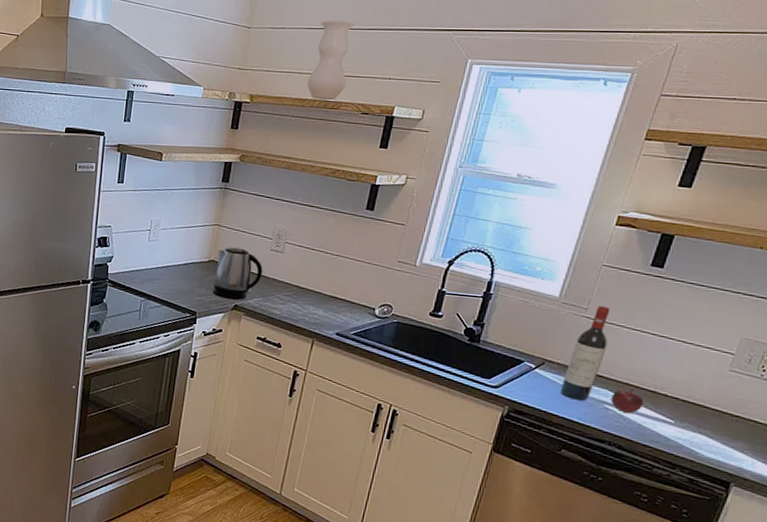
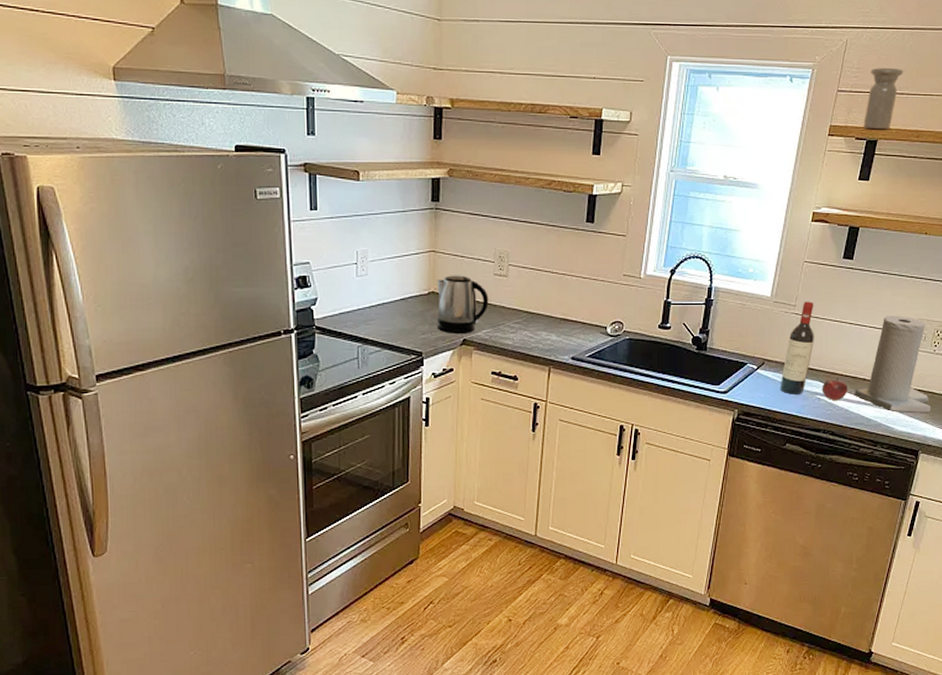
vase: present [307,21,355,100] -> none [510,13,552,103]
paper towel: none [652,330,752,442] -> present [855,315,931,413]
vase: none [689,72,747,138] -> present [863,67,904,131]

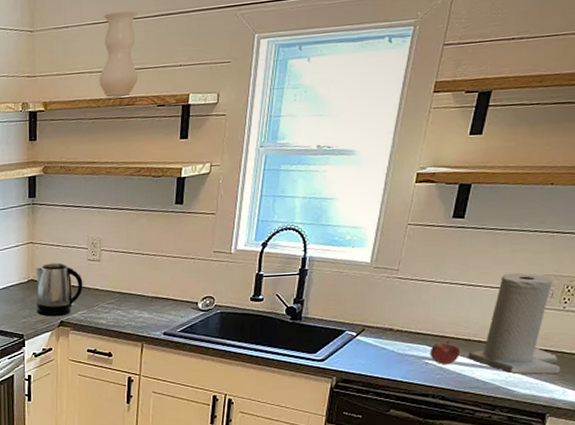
vase: none [510,13,552,103] -> present [99,11,138,98]
wine bottle: present [780,301,814,394] -> none [382,264,420,360]
vase: present [863,67,904,131] -> none [475,12,523,82]

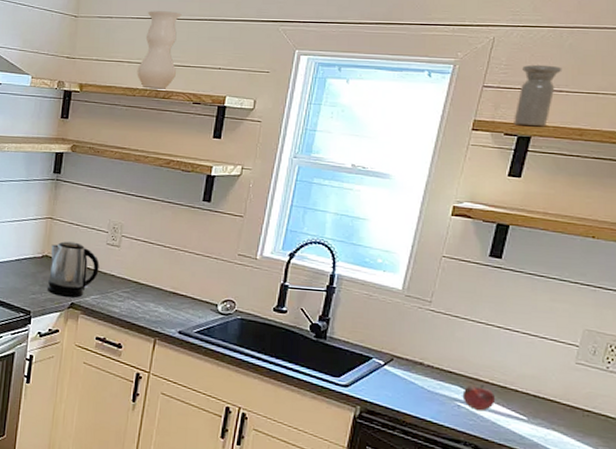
paper towel: present [468,272,561,374] -> none [504,322,605,438]
vase: none [475,12,523,82] -> present [514,64,562,128]

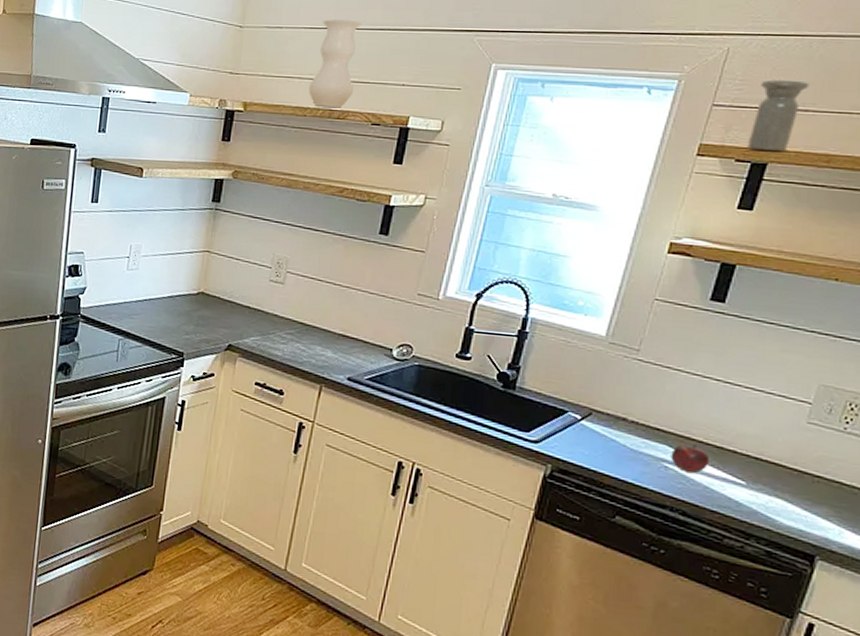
kettle: present [47,241,100,298] -> none [202,277,261,339]

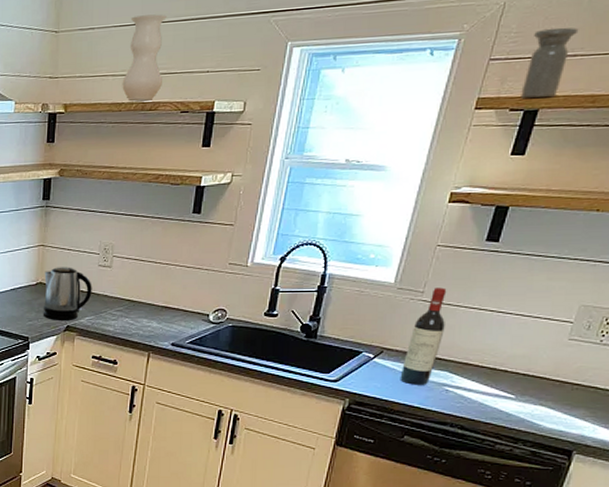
kettle: none [202,277,261,339] -> present [42,267,92,320]
wine bottle: none [611,346,666,458] -> present [400,287,447,385]
fruit: present [670,443,710,474] -> none [451,368,485,394]

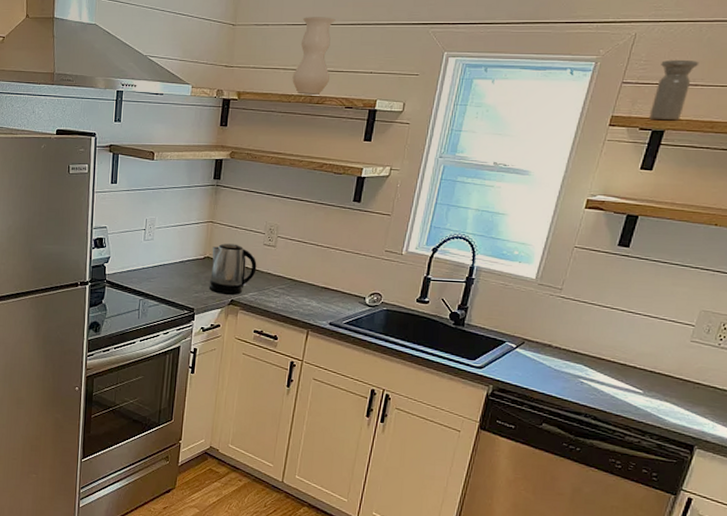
wine bottle: present [400,287,447,385] -> none [539,286,583,376]

